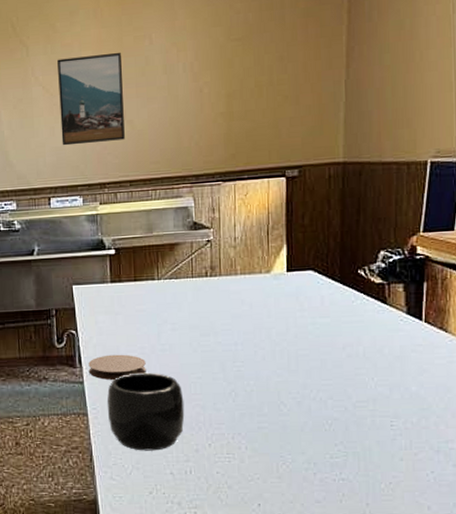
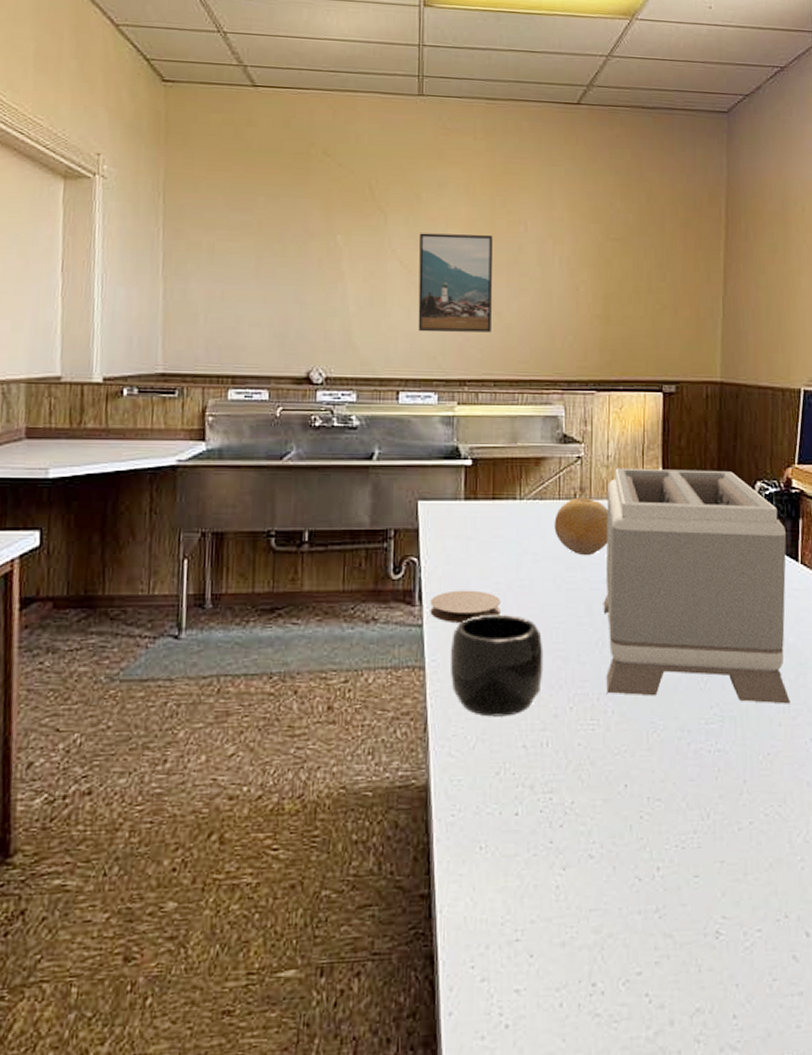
fruit: none [189,274,238,324] -> present [554,497,608,556]
toaster: none [234,243,412,443] -> present [603,467,791,704]

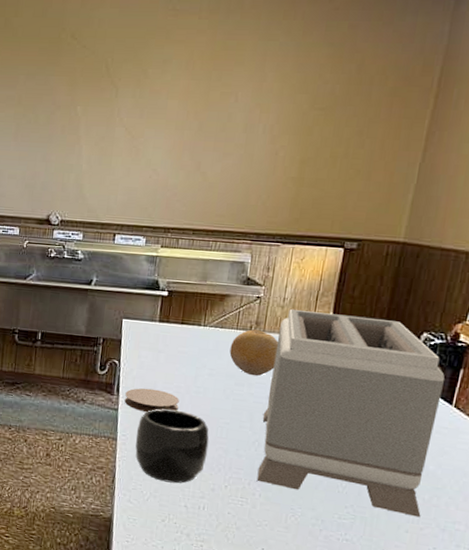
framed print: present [418,233,492,333] -> none [135,104,205,190]

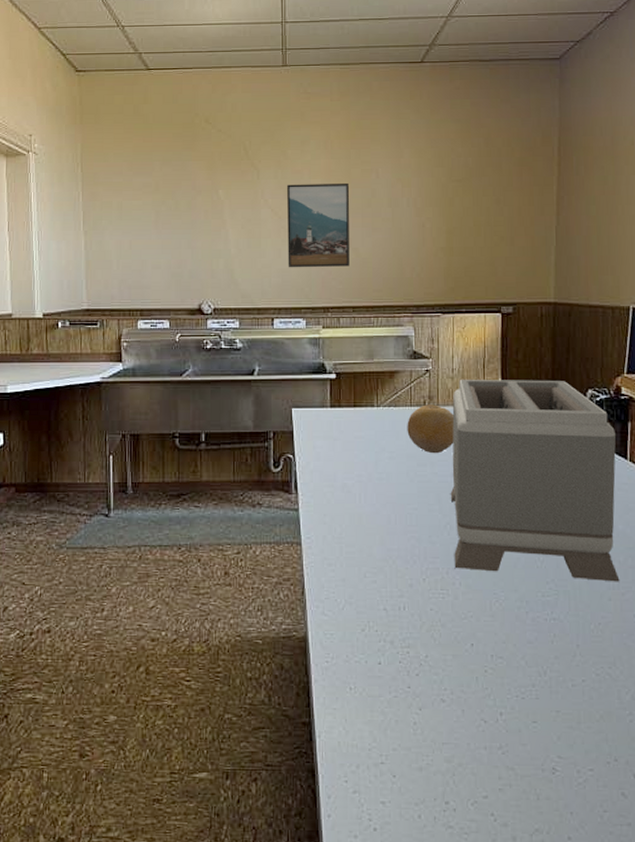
coaster: present [124,388,179,413] -> none [304,481,363,509]
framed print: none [135,104,205,190] -> present [287,182,349,268]
mug: present [135,408,209,484] -> none [321,501,400,585]

